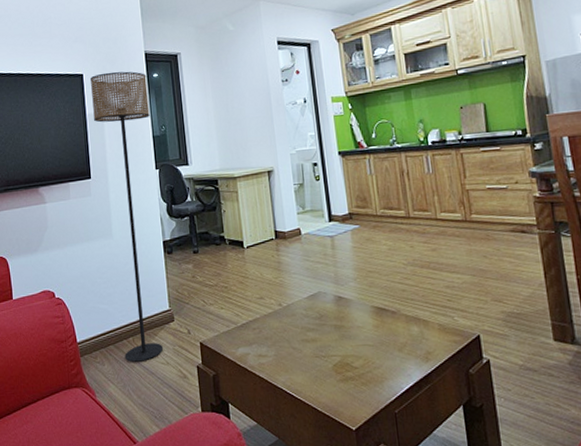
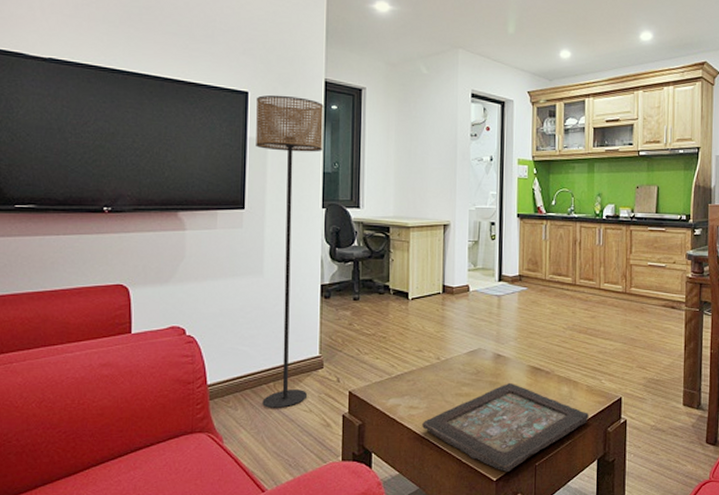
decorative tray: none [273,325,446,420] -> present [422,382,589,472]

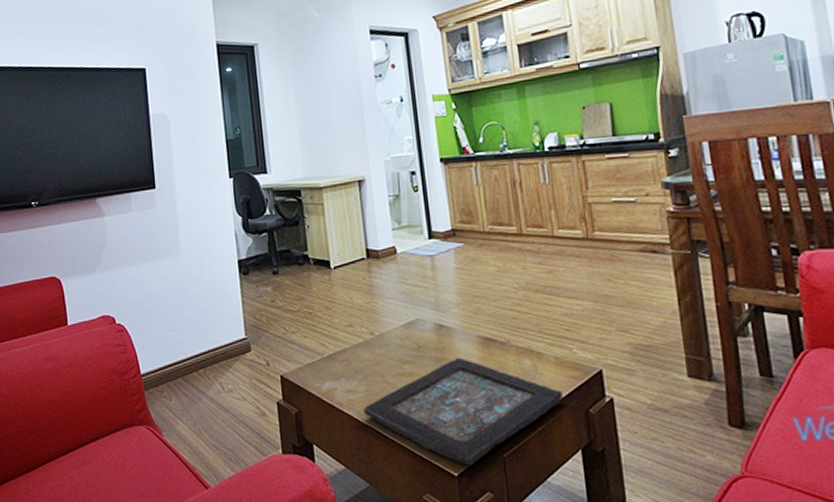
floor lamp: present [256,95,324,408] -> none [154,65,239,397]

